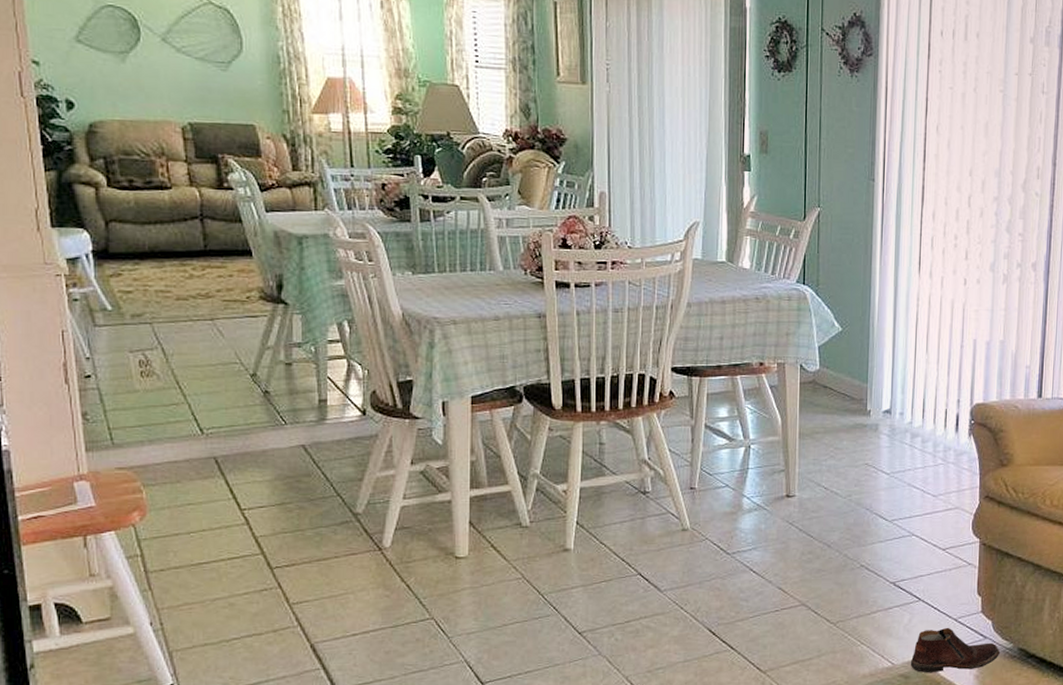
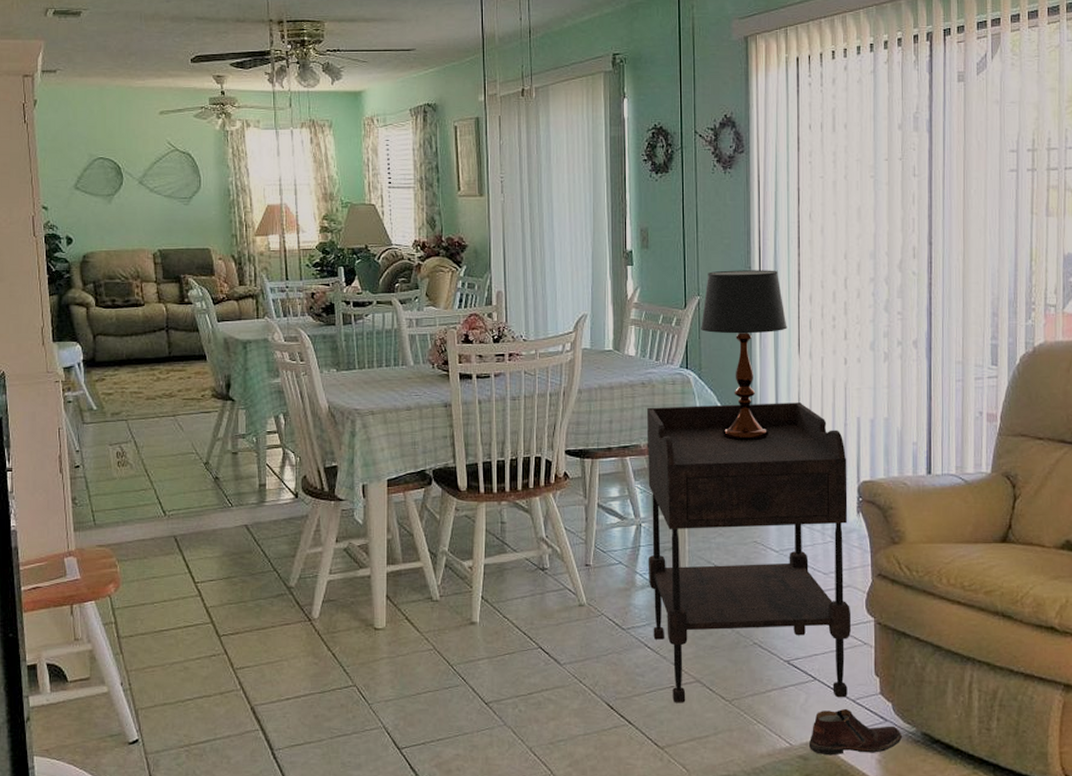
side table: none [756,322,962,627] -> present [646,403,852,703]
table lamp: none [820,181,909,361] -> present [701,270,787,441]

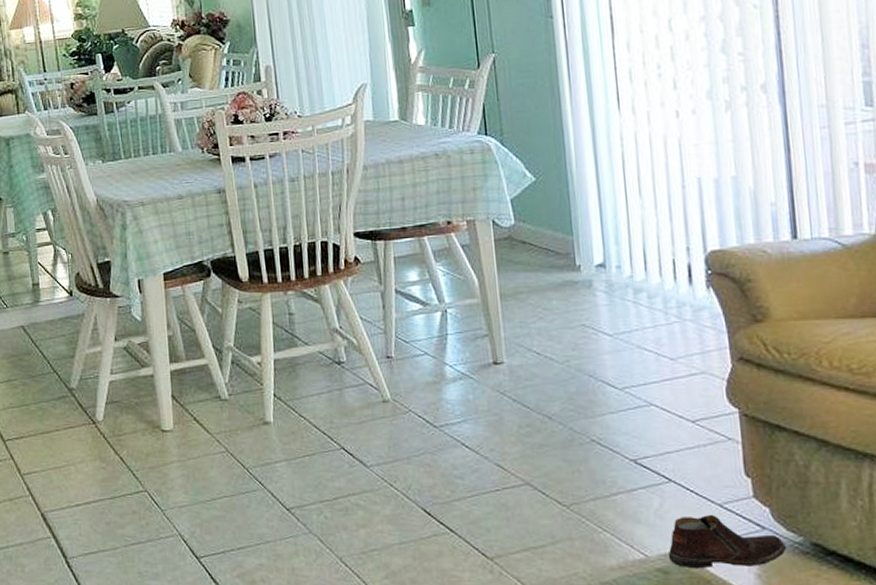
side table: present [646,403,852,703] -> none [442,165,712,509]
table lamp: present [701,270,787,441] -> none [498,17,602,213]

